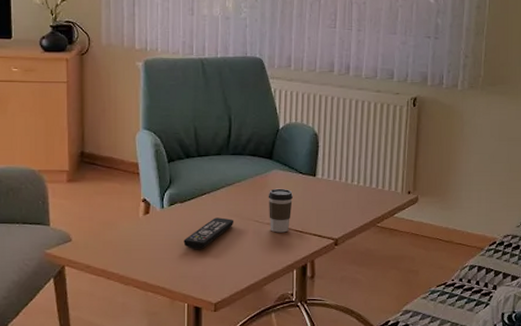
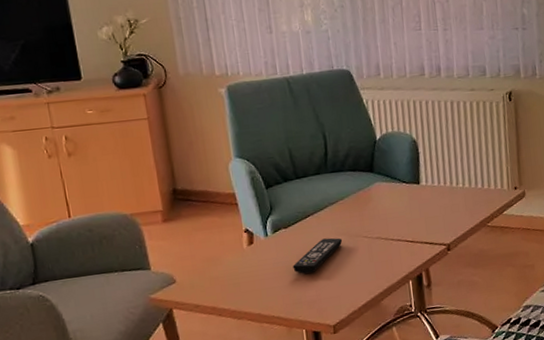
coffee cup: present [268,188,293,233] -> none [373,200,400,246]

